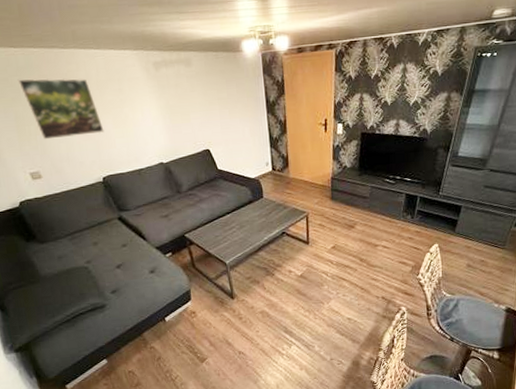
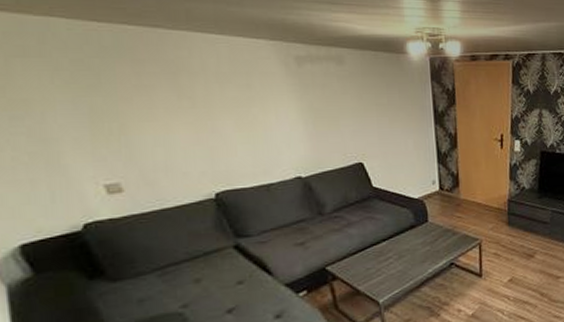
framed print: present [17,78,105,140] -> none [98,62,222,142]

